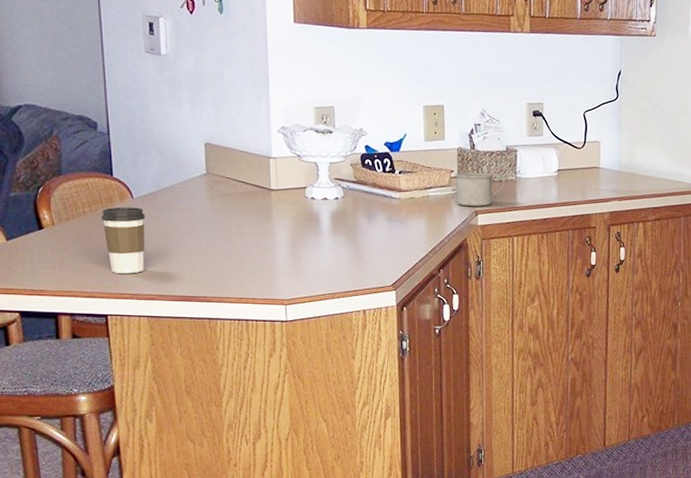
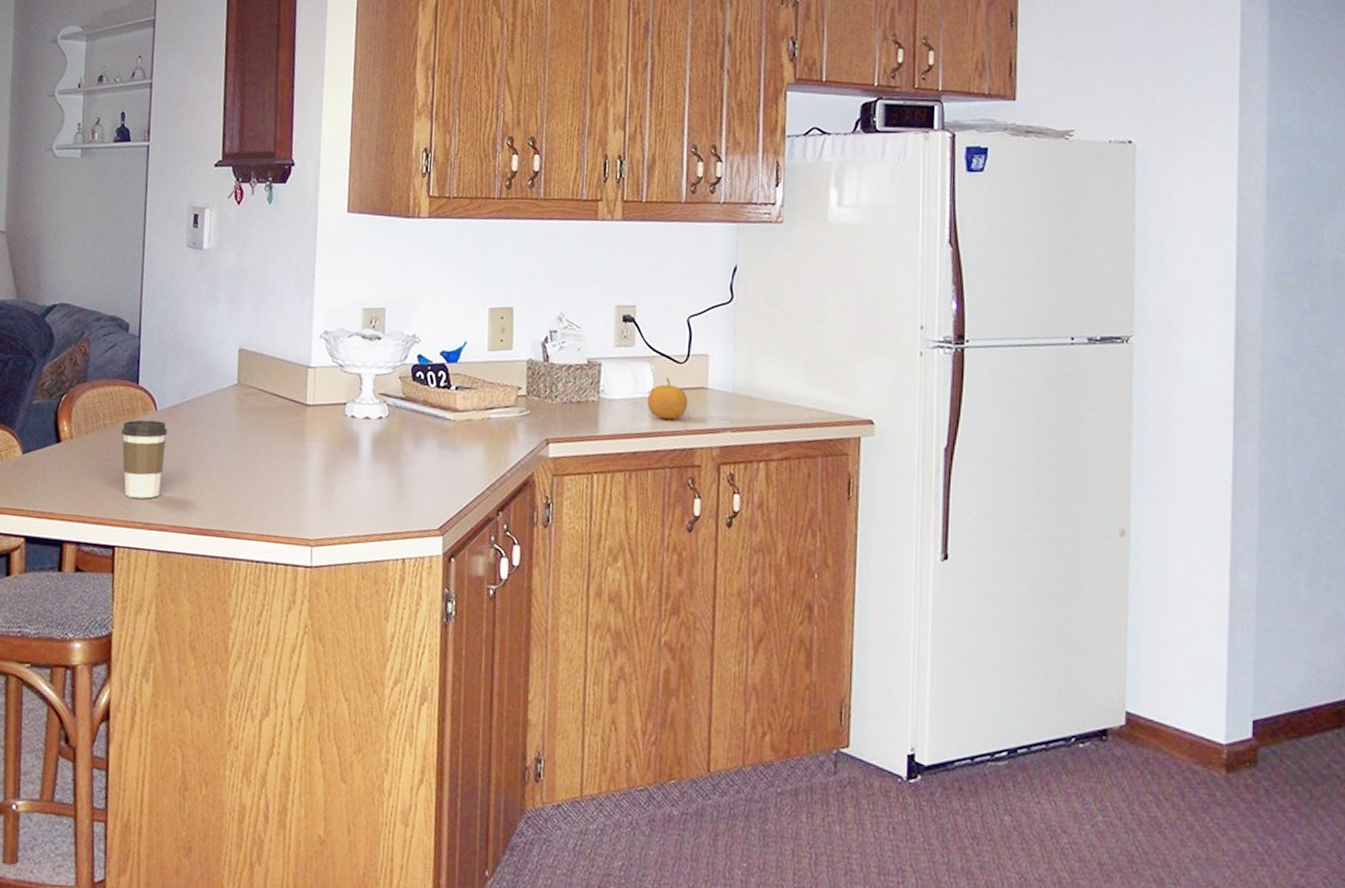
mug: present [454,172,505,207] -> none [522,390,585,434]
fruit: none [553,160,585,193] -> present [647,377,688,420]

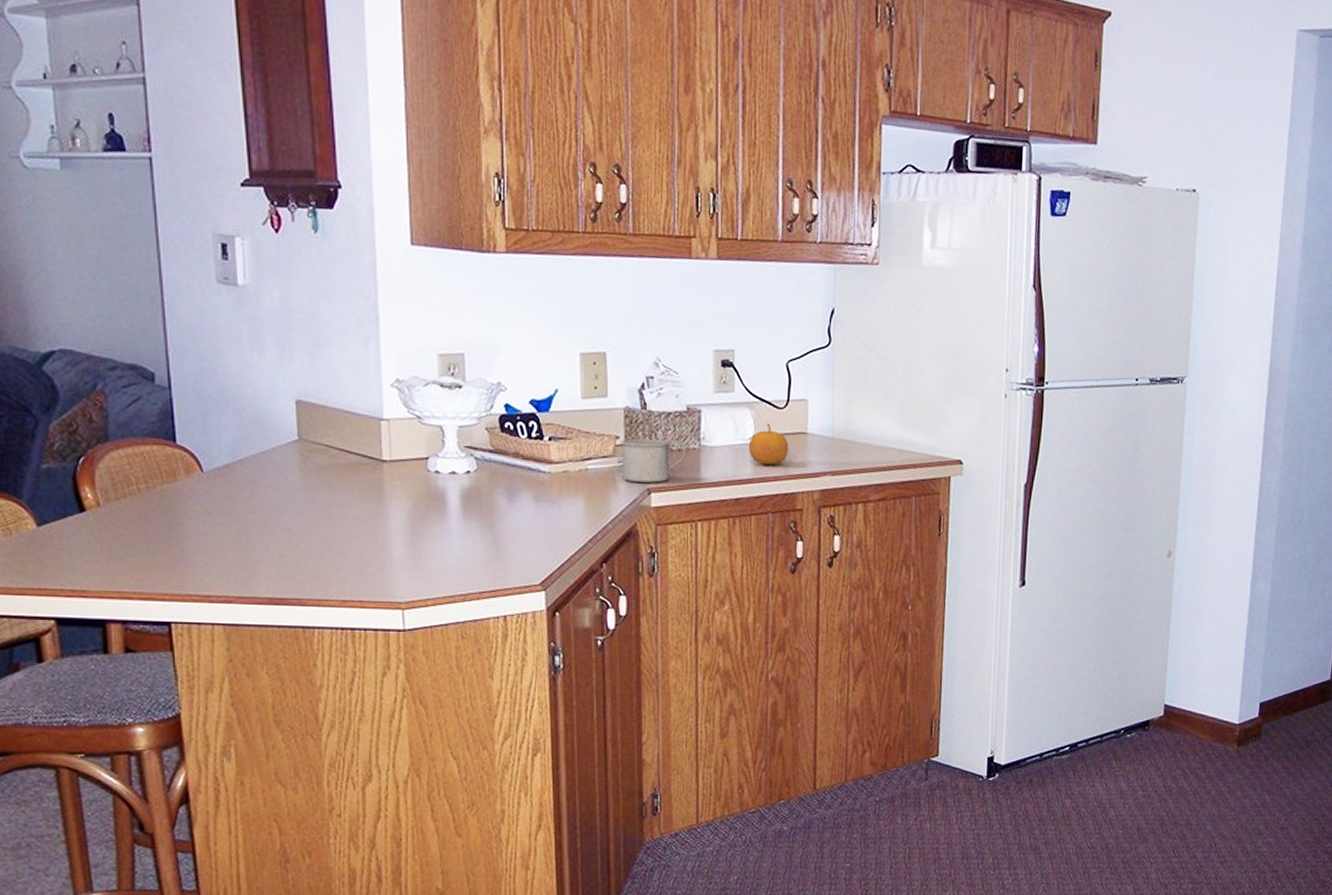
coffee cup: present [121,420,167,499] -> none [162,482,219,569]
mug: none [522,390,585,434] -> present [620,438,686,483]

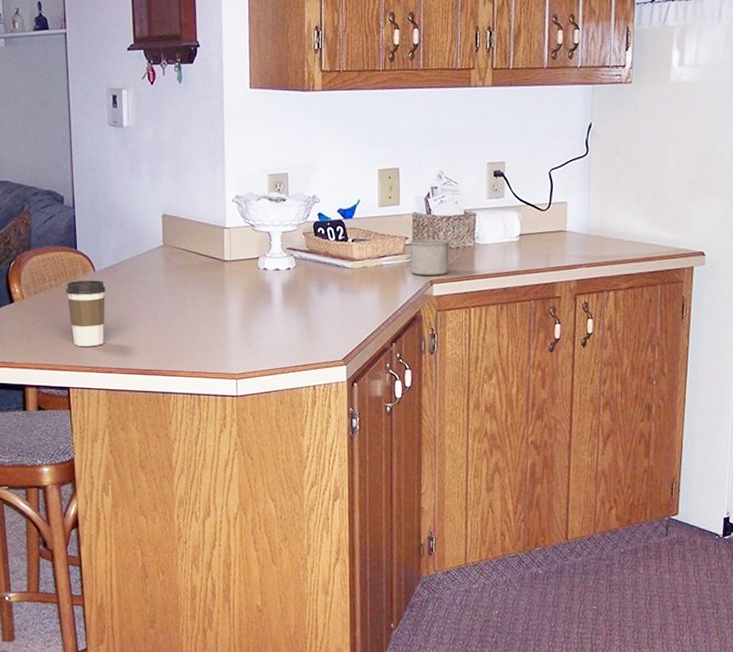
coffee cup: none [162,482,219,569] -> present [66,280,105,347]
fruit: present [748,423,789,465] -> none [515,223,550,259]

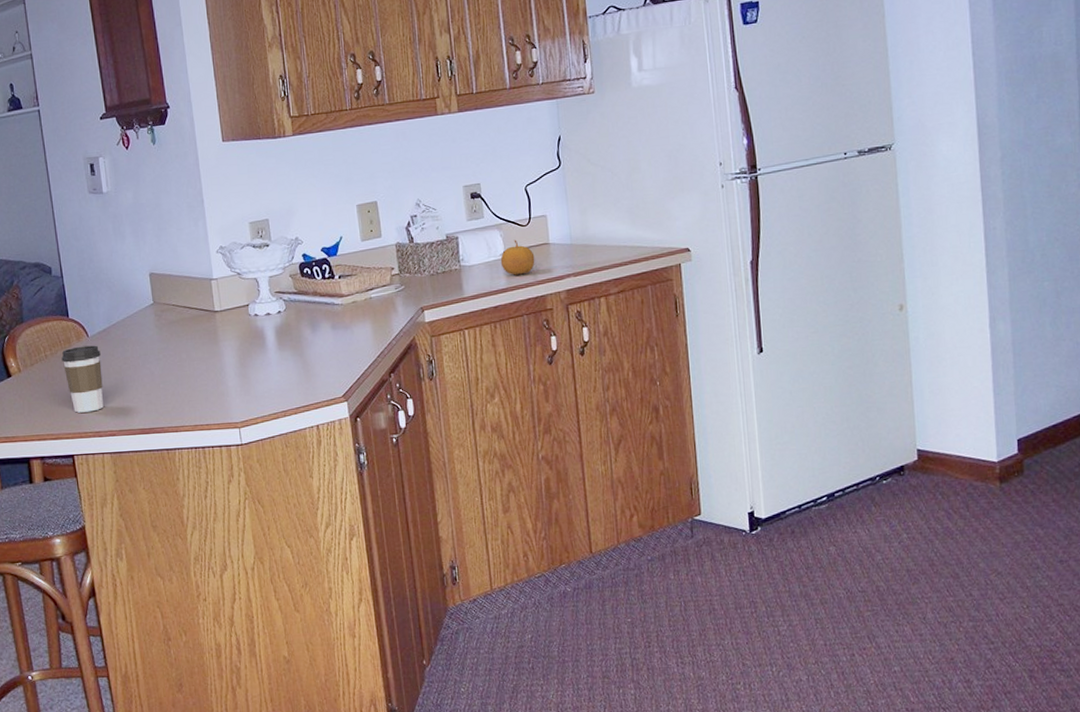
mug: present [409,238,463,276] -> none [395,265,449,304]
fruit: none [515,223,550,259] -> present [500,239,535,275]

